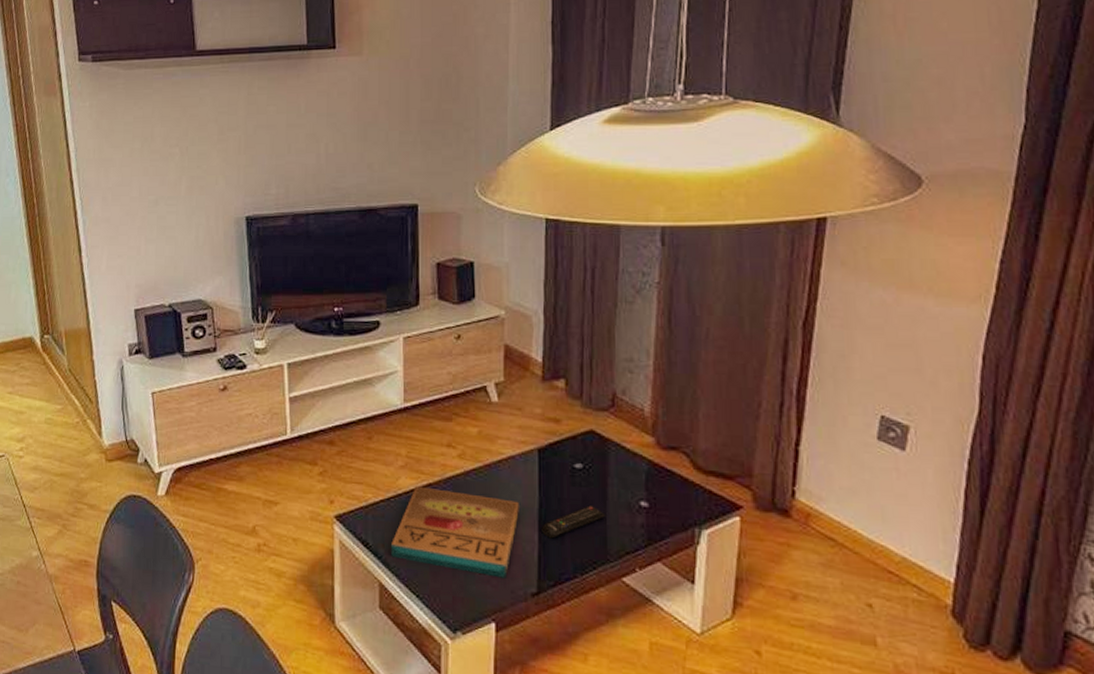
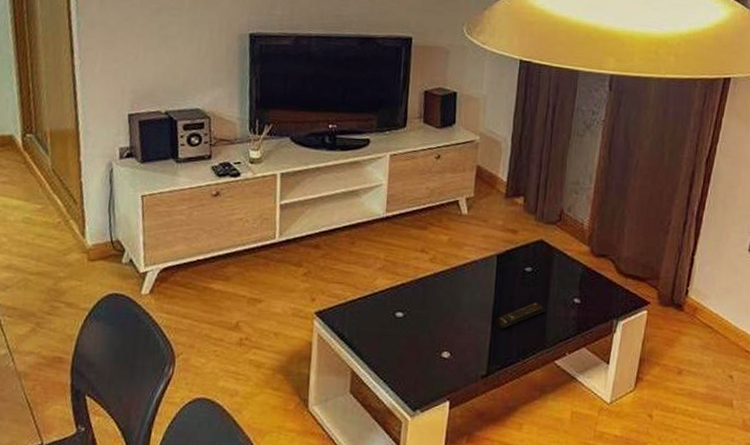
pizza box: present [391,486,519,578] -> none [364,286,478,364]

